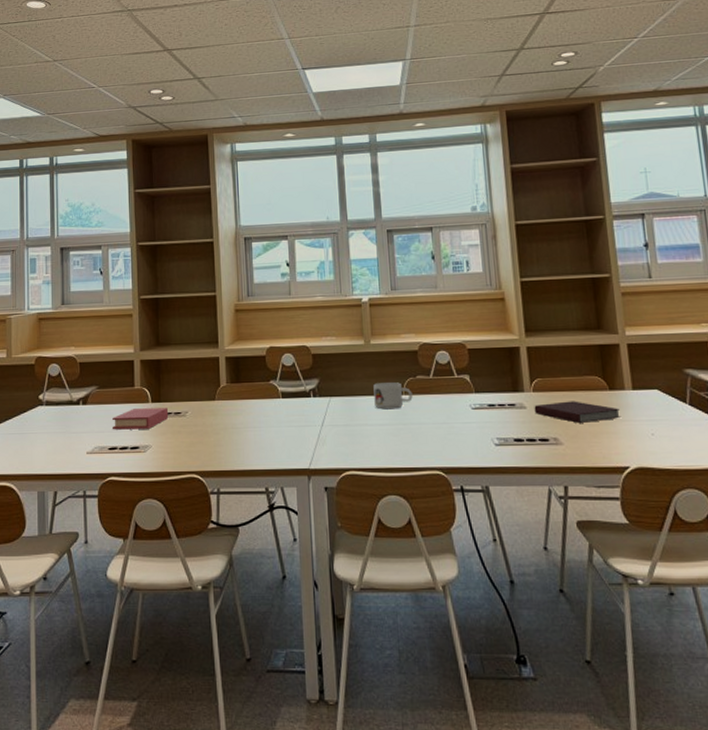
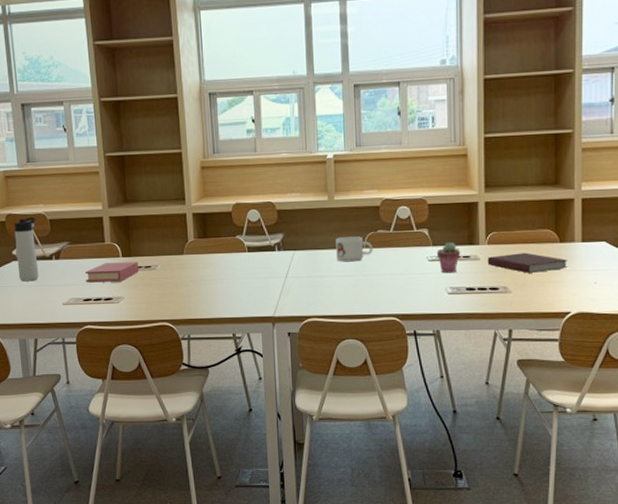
thermos bottle: none [43,359,66,428] -> present [14,216,39,282]
potted succulent: none [479,388,506,423] -> present [436,242,461,273]

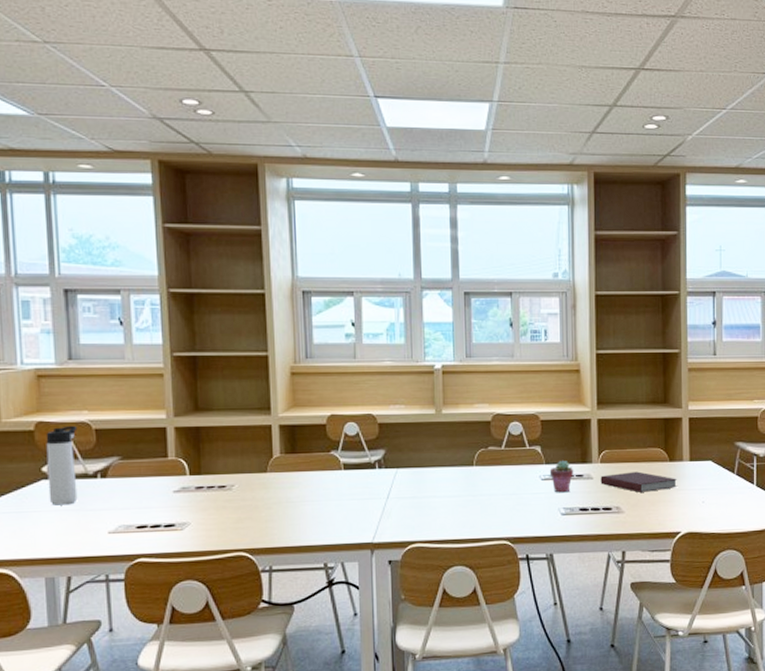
book: present [85,262,140,283] -> none [141,481,211,506]
mug: present [336,236,373,262] -> none [443,453,483,481]

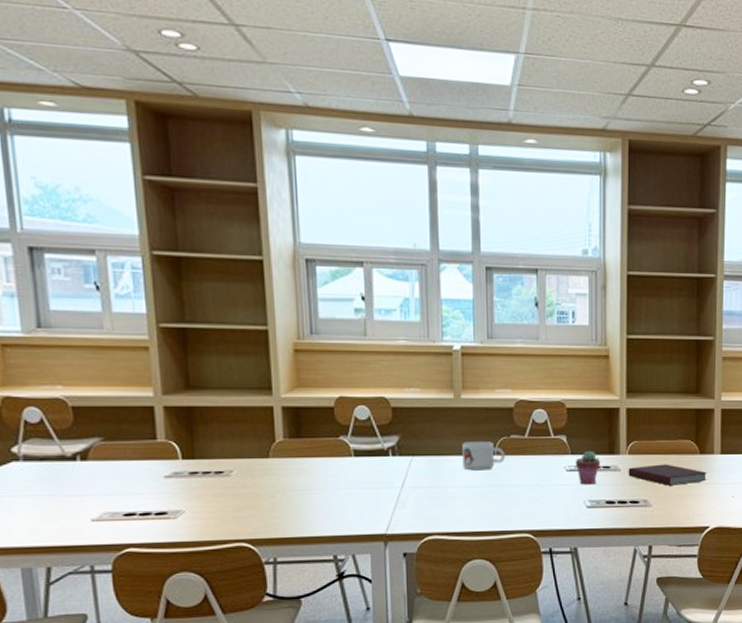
thermos bottle: present [46,425,78,506] -> none [14,402,55,490]
mug: none [443,453,483,481] -> present [462,442,505,471]

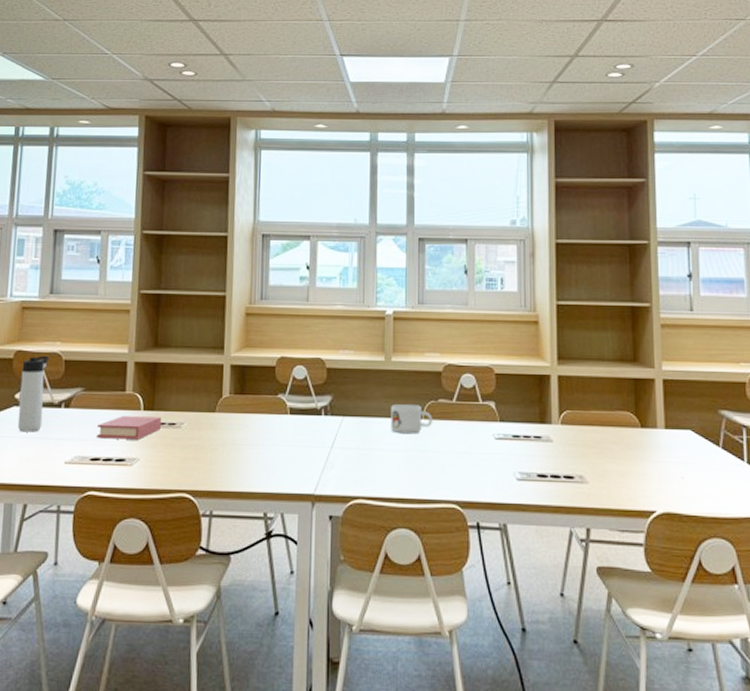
thermos bottle: none [14,402,55,490] -> present [17,355,50,432]
book: none [127,466,207,492] -> present [97,416,162,440]
potted succulent: present [575,450,601,485] -> none [504,418,532,455]
notebook: present [628,464,707,486] -> none [561,436,650,461]

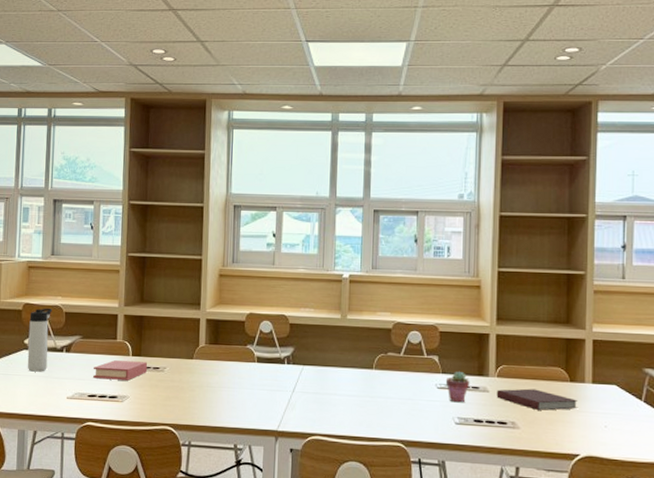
mug: present [391,404,433,434] -> none [345,356,382,382]
potted succulent: none [504,418,532,455] -> present [445,371,470,403]
notebook: none [561,436,650,461] -> present [496,388,577,411]

